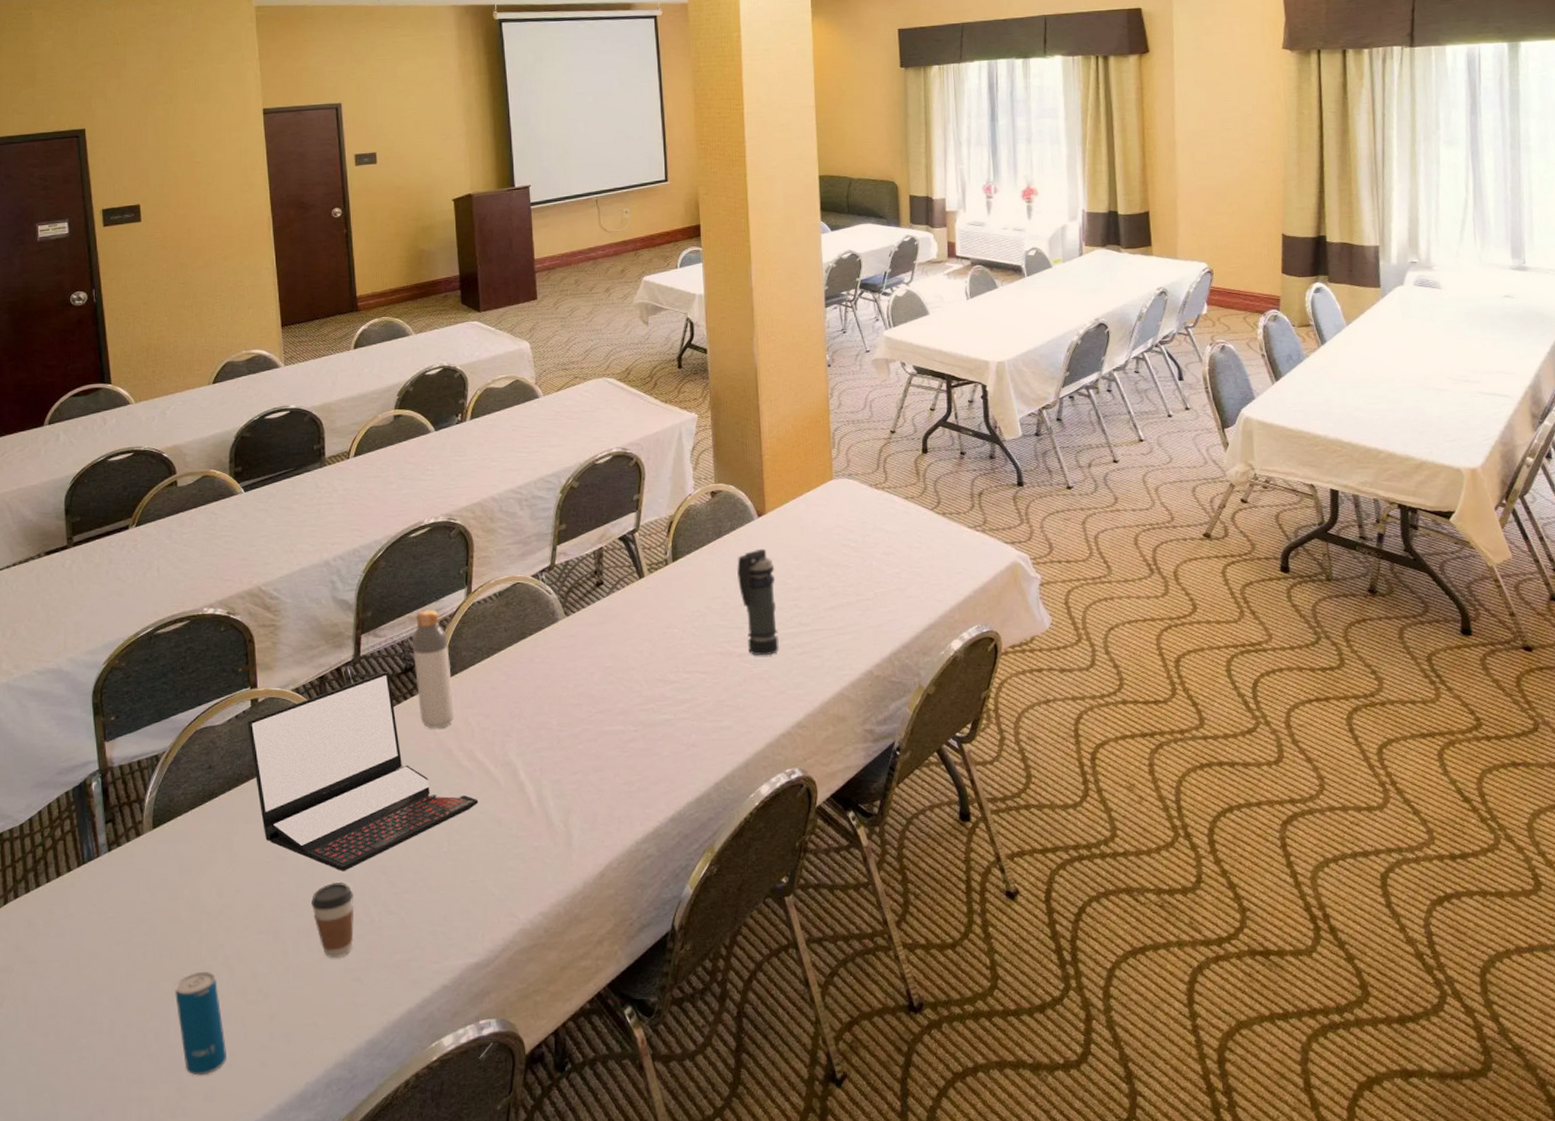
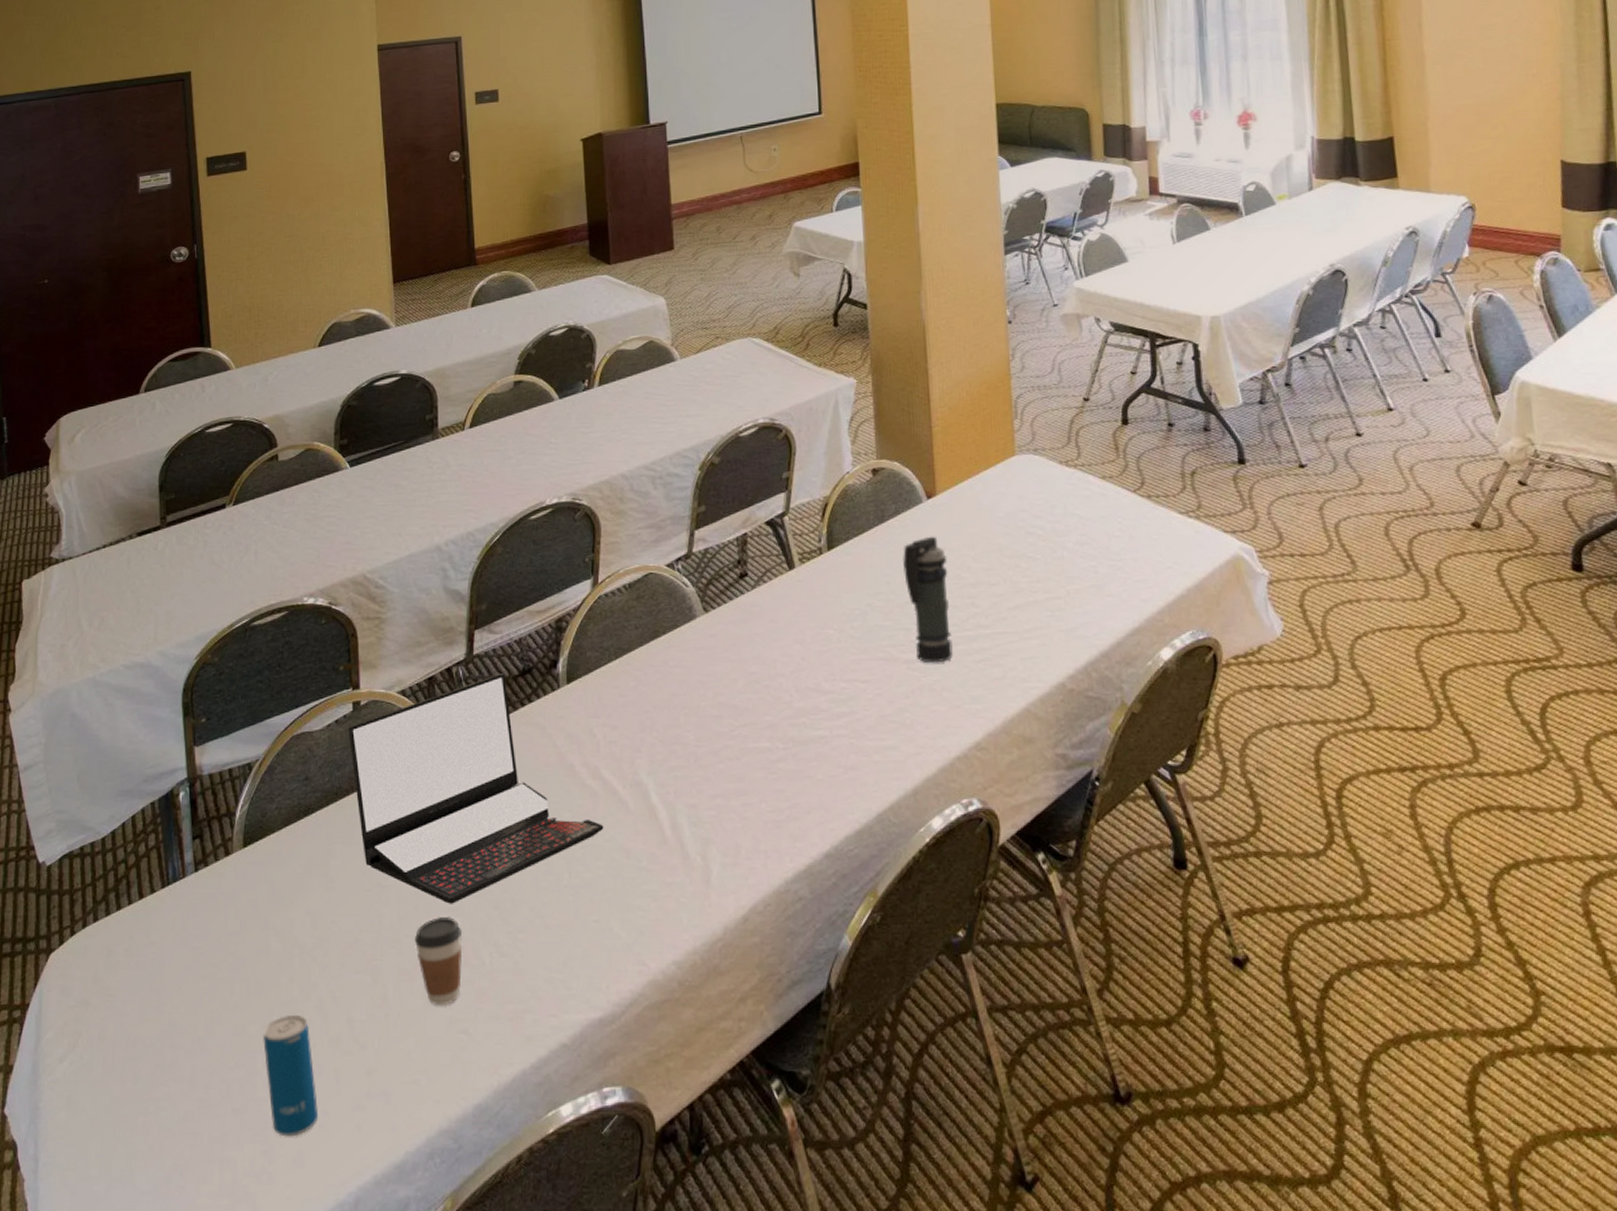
bottle: present [412,610,455,729] -> none [531,603,579,741]

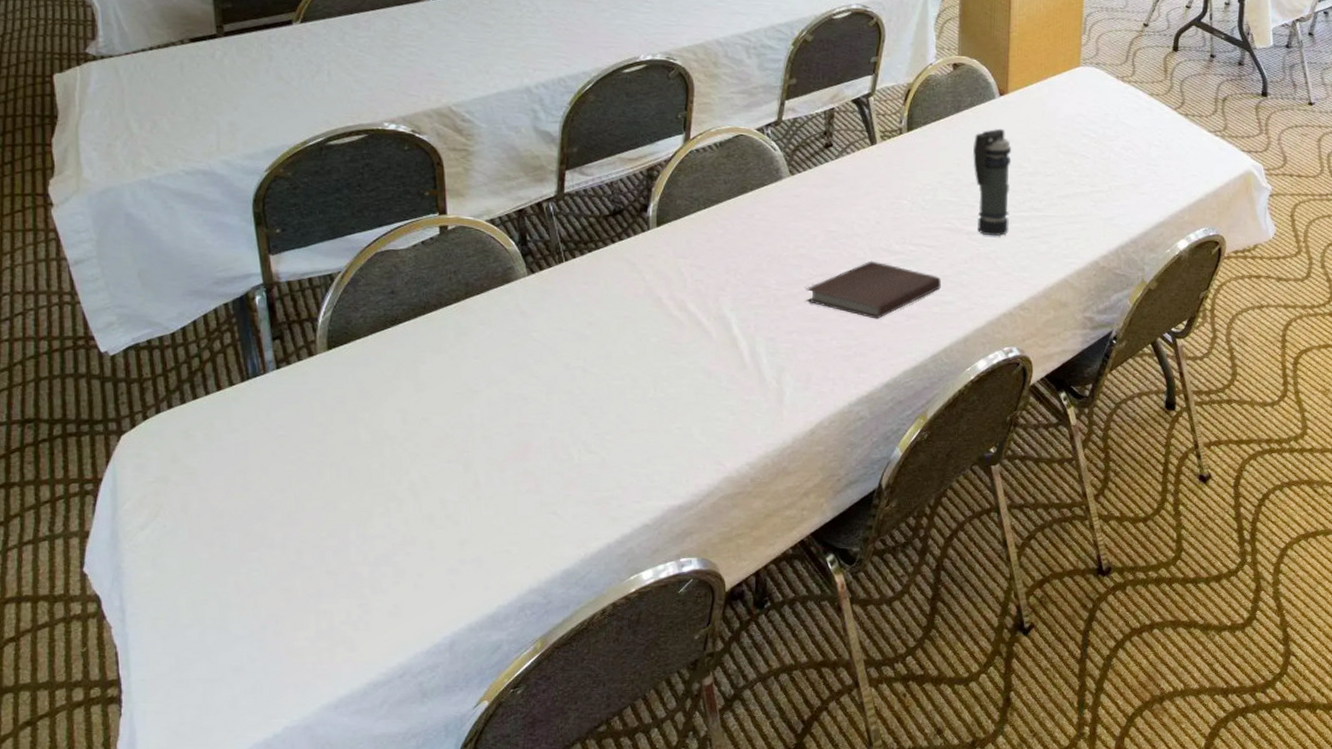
beverage can: present [263,1016,319,1137] -> none [355,496,414,593]
laptop: present [348,674,604,904] -> none [435,212,688,409]
coffee cup: present [414,916,463,1005] -> none [505,418,552,491]
notebook: none [727,704,880,774] -> present [805,261,941,319]

